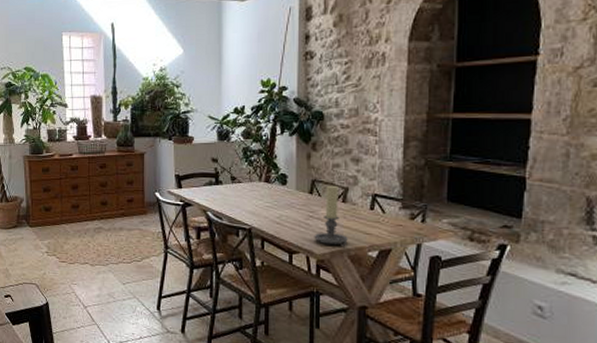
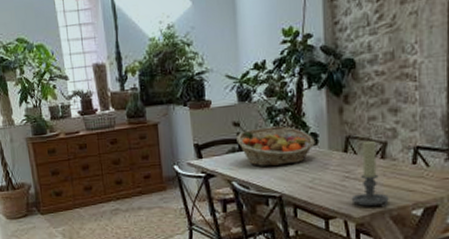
fruit basket: none [214,165,284,201] -> present [236,126,315,167]

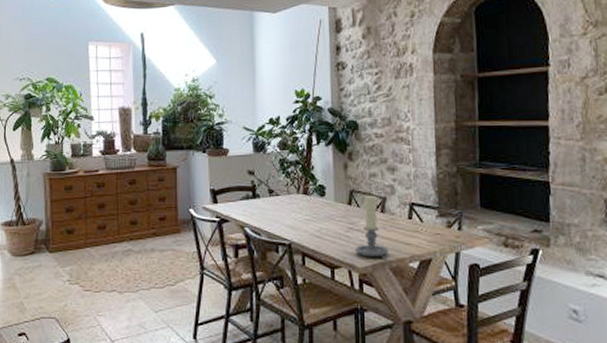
fruit basket: present [236,126,315,167] -> none [251,177,323,215]

